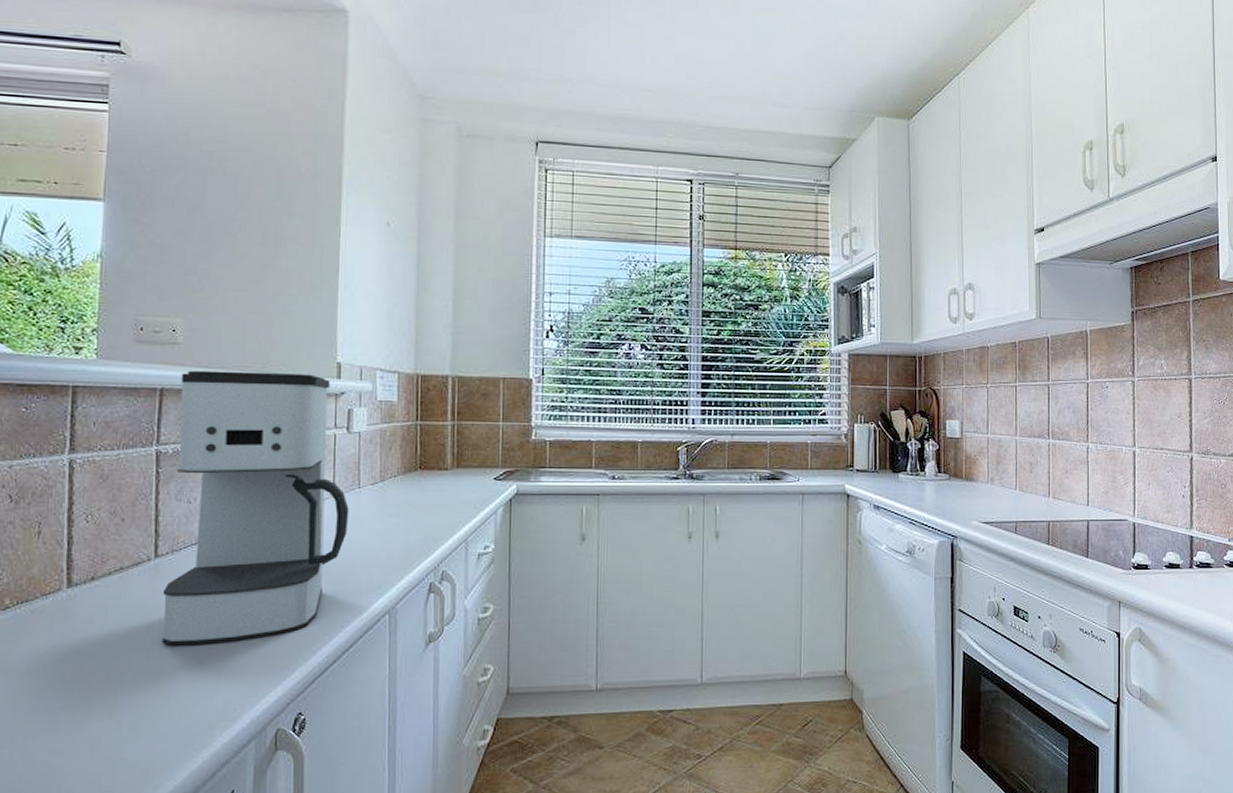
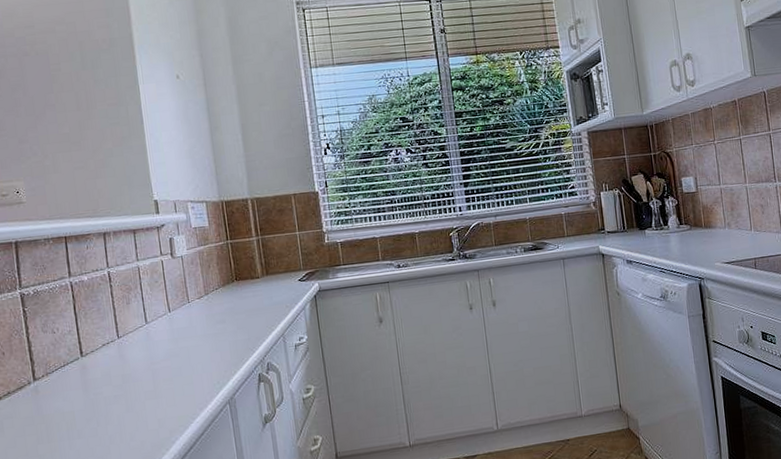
coffee maker: present [162,370,349,646] -> none [30,213,185,451]

